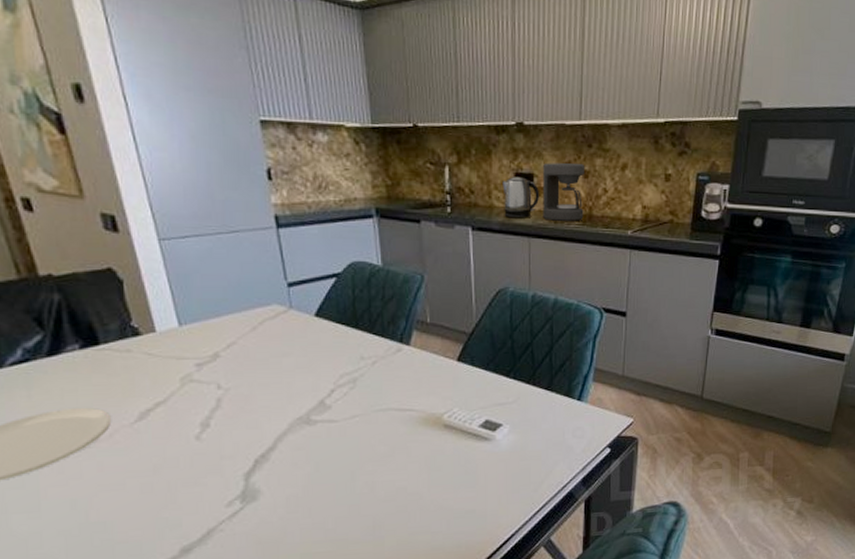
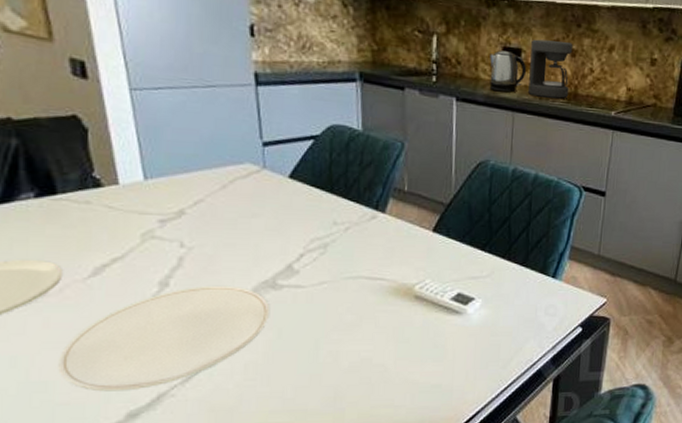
plate: none [114,423,307,529] -> present [58,285,270,392]

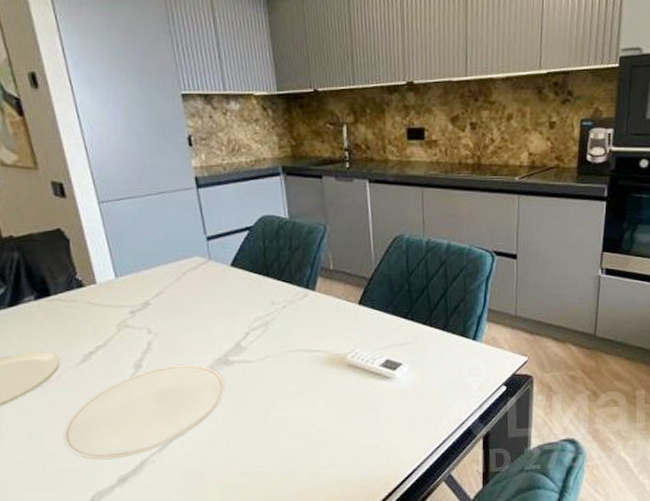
kettle: present [489,50,527,93] -> none [396,132,431,170]
coffee maker: present [528,39,572,99] -> none [433,117,473,171]

